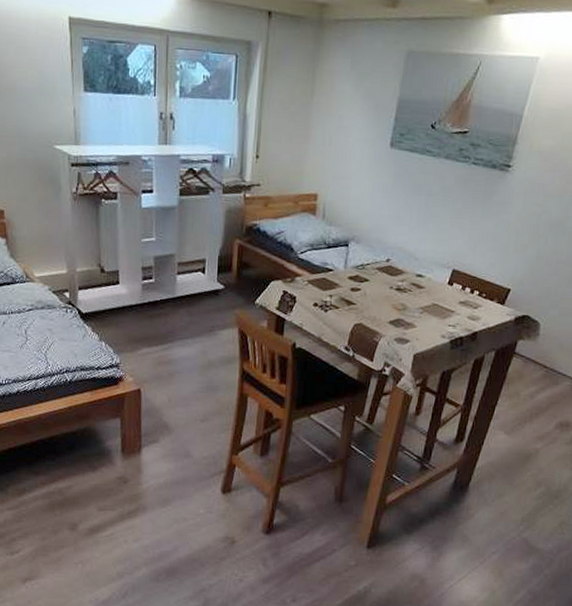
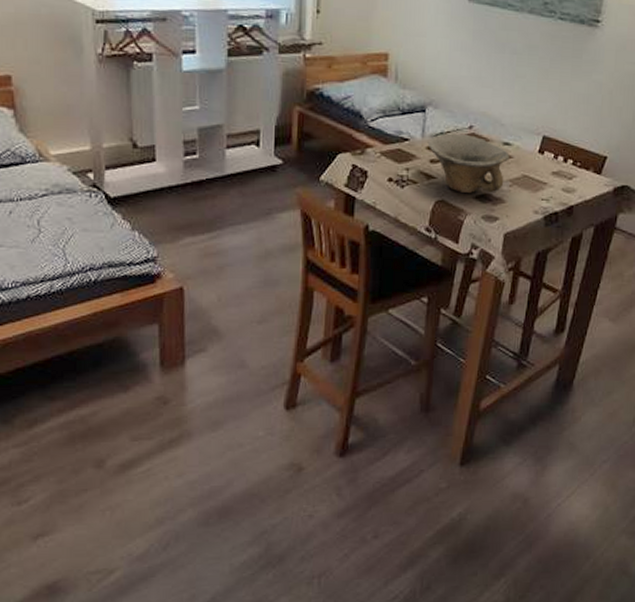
bowl: none [349,265,422,319] -> present [427,133,510,194]

